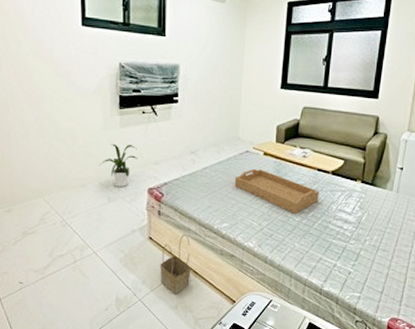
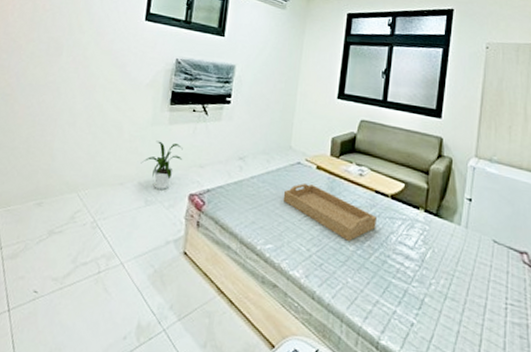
basket: present [160,234,191,294] -> none [190,252,229,328]

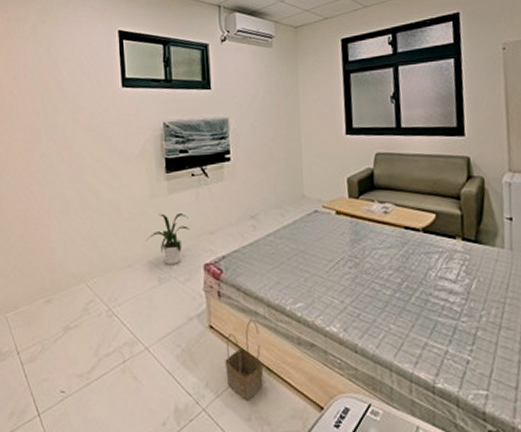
basket: none [190,252,229,328] -> present [225,320,264,400]
serving tray: present [283,183,377,241] -> none [304,231,412,285]

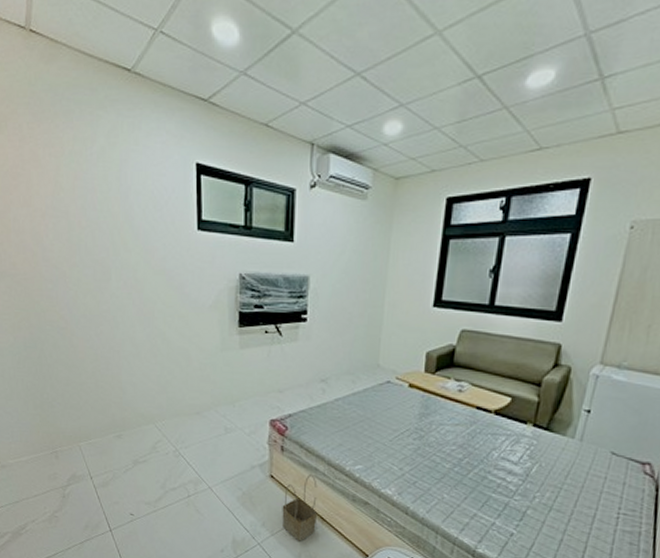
house plant: present [146,212,190,264] -> none [215,367,260,416]

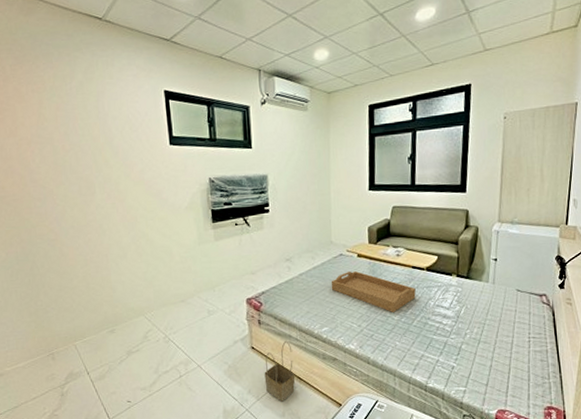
serving tray: none [371,402,477,459] -> present [331,271,416,312]

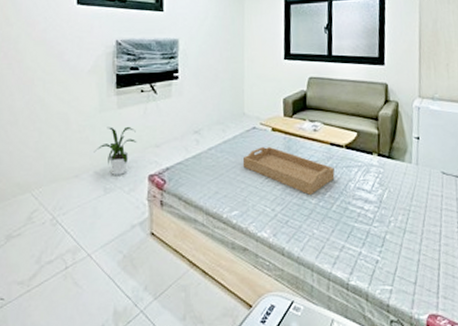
house plant: none [196,256,235,299] -> present [94,126,137,175]
basket: present [264,341,295,402] -> none [164,227,200,302]

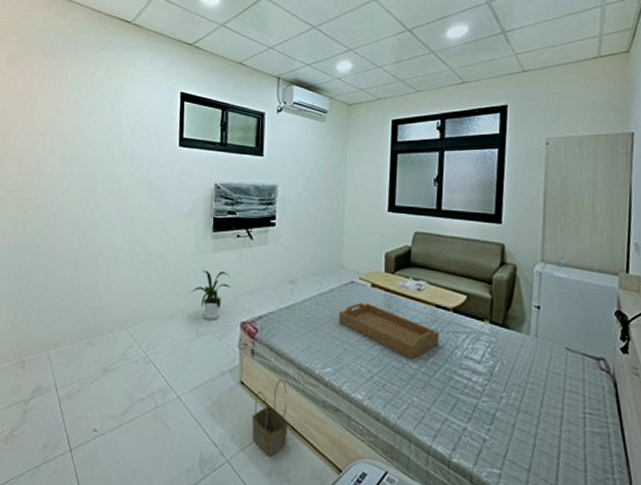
basket: none [164,227,200,302] -> present [252,379,289,456]

